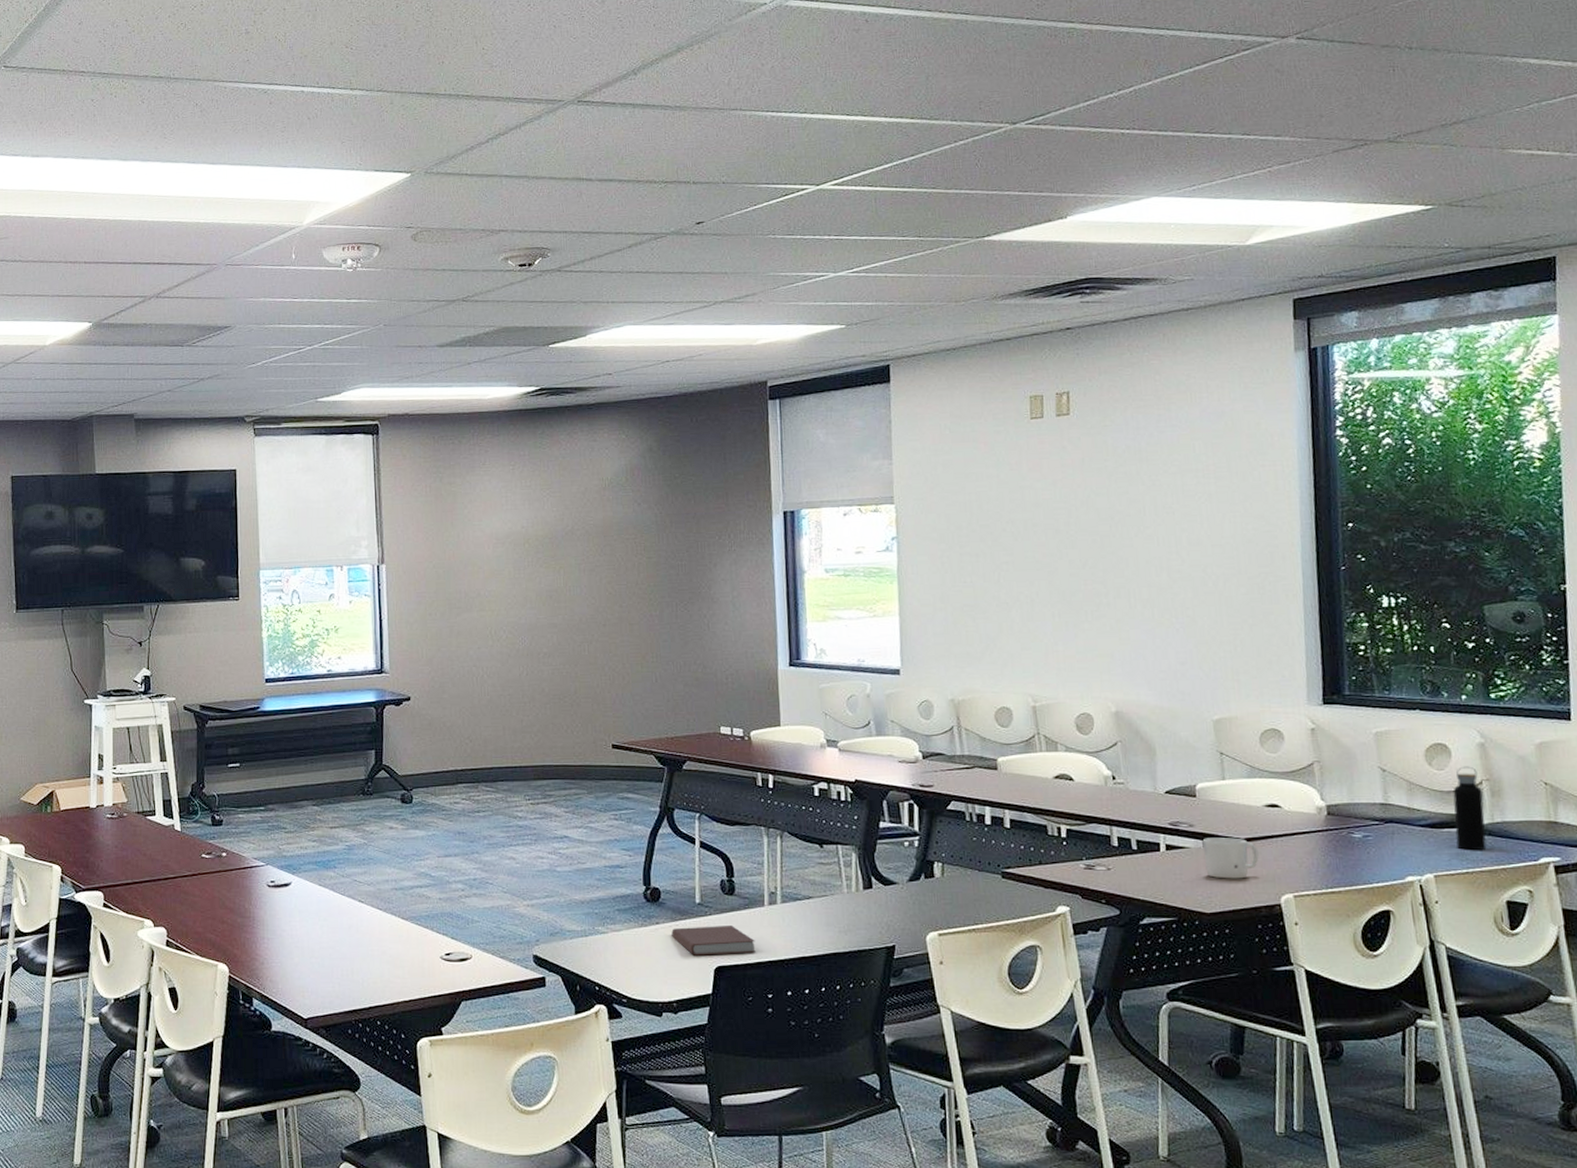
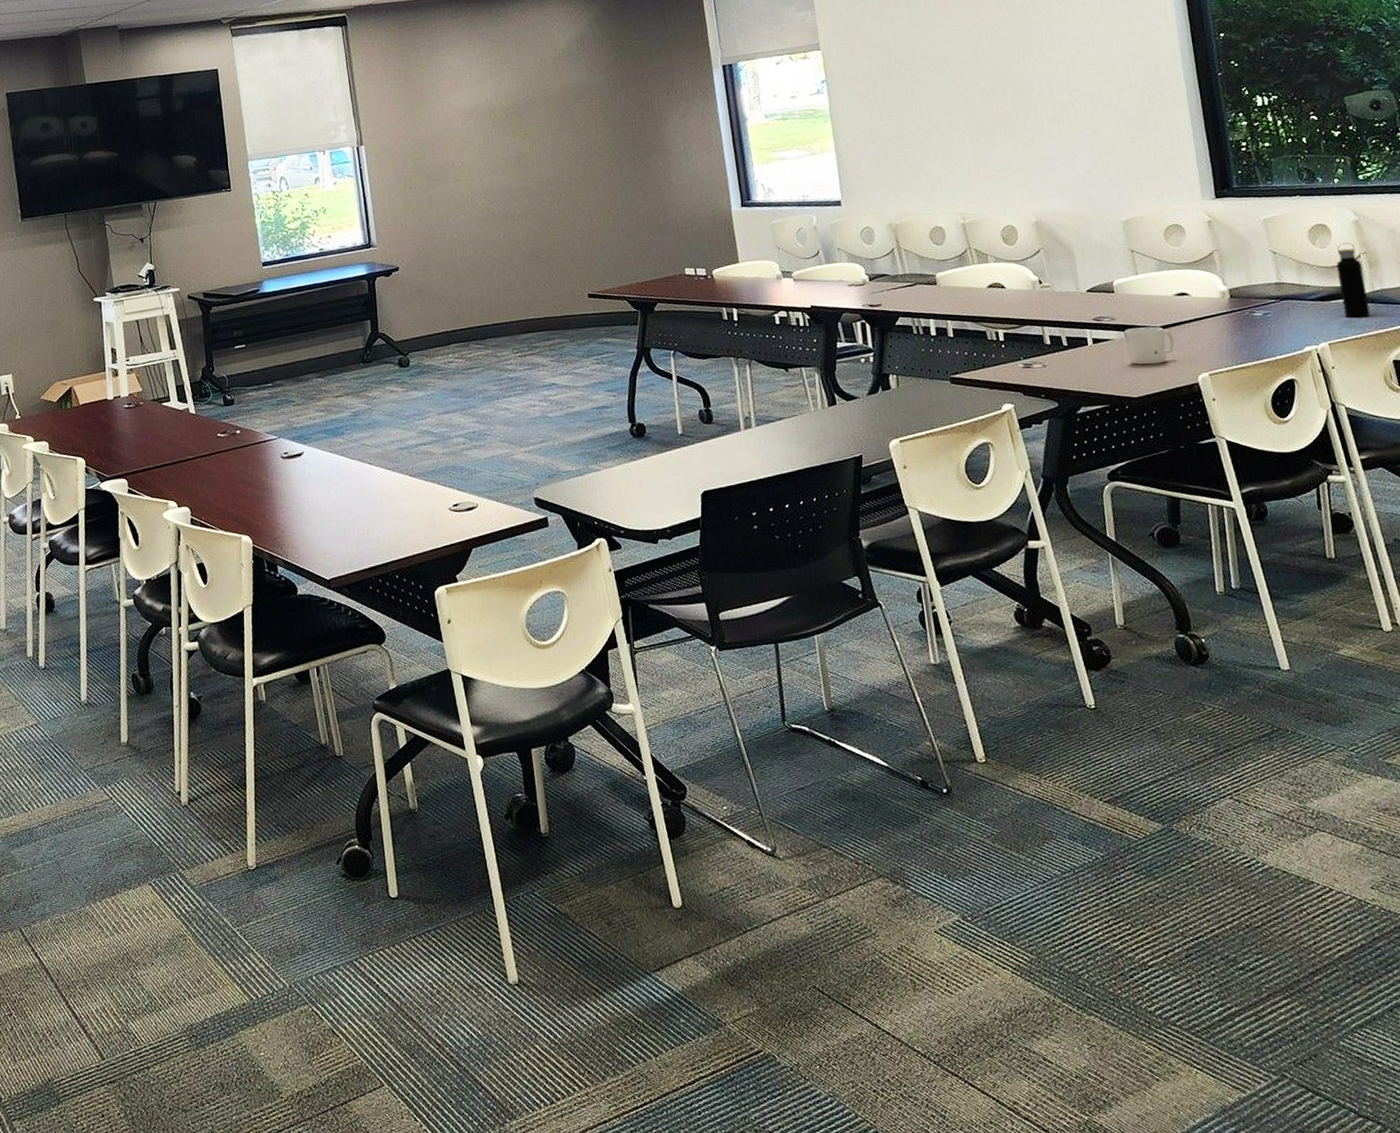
book: present [671,926,756,956] -> none [659,452,737,483]

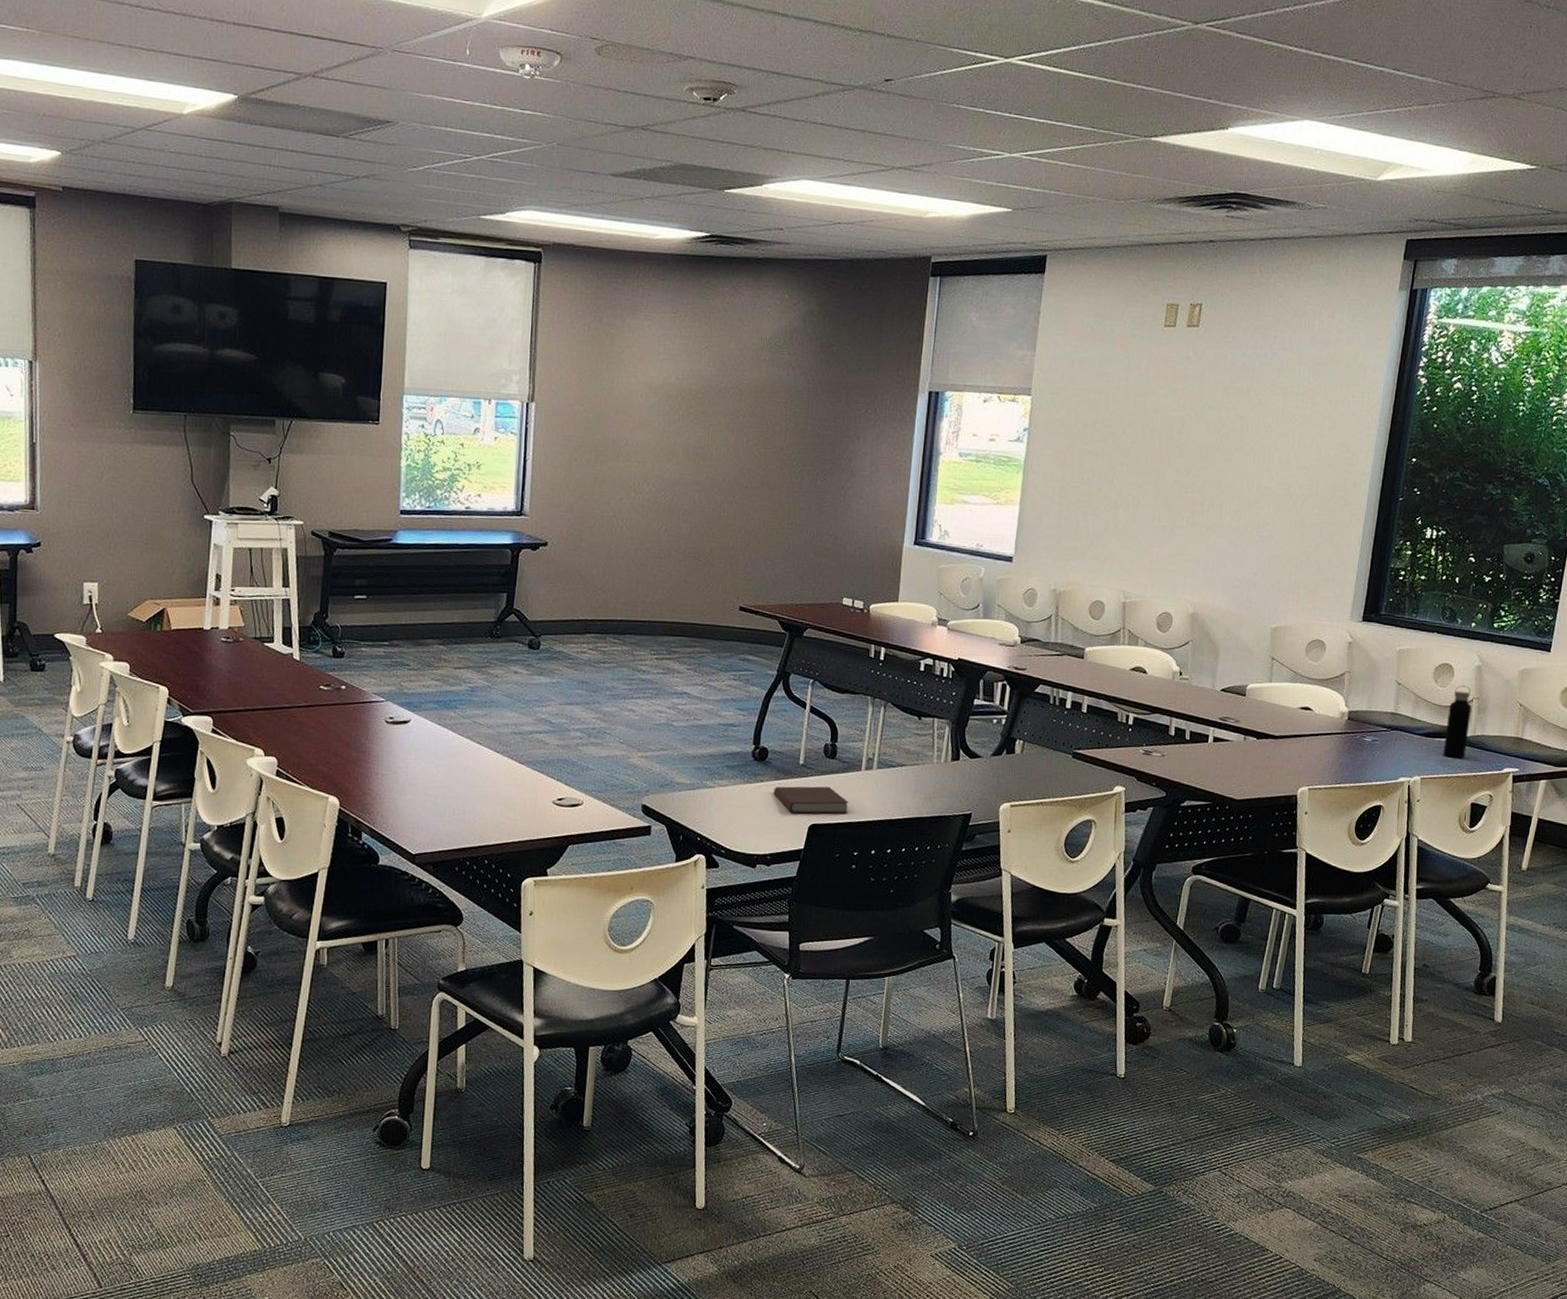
book: none [659,452,737,483] -> present [773,786,849,814]
mug: present [1124,326,1175,365] -> none [1242,733,1288,771]

